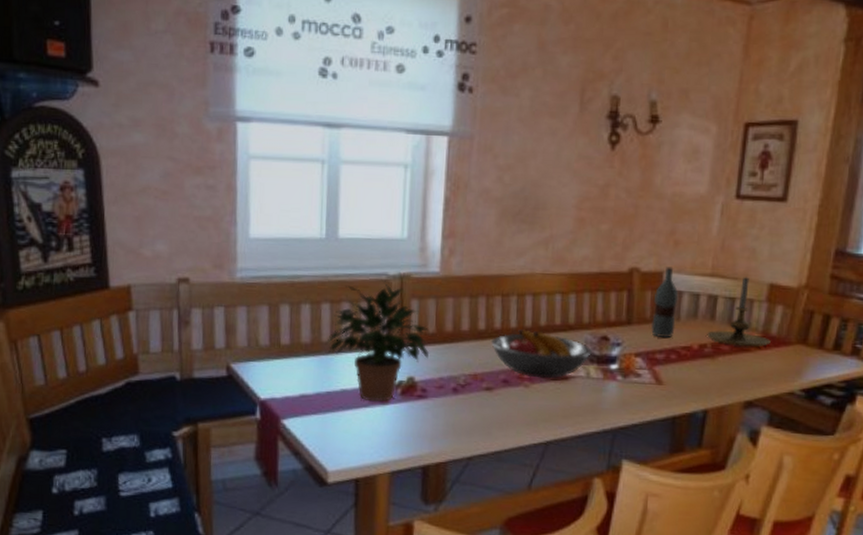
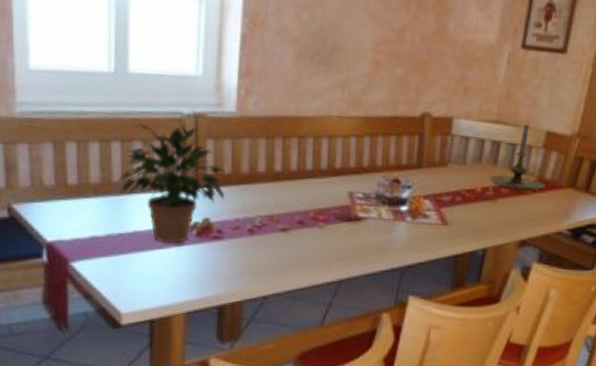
fruit bowl: present [491,329,592,379] -> none [287,171,384,220]
bottle: present [650,266,679,338] -> none [439,112,466,181]

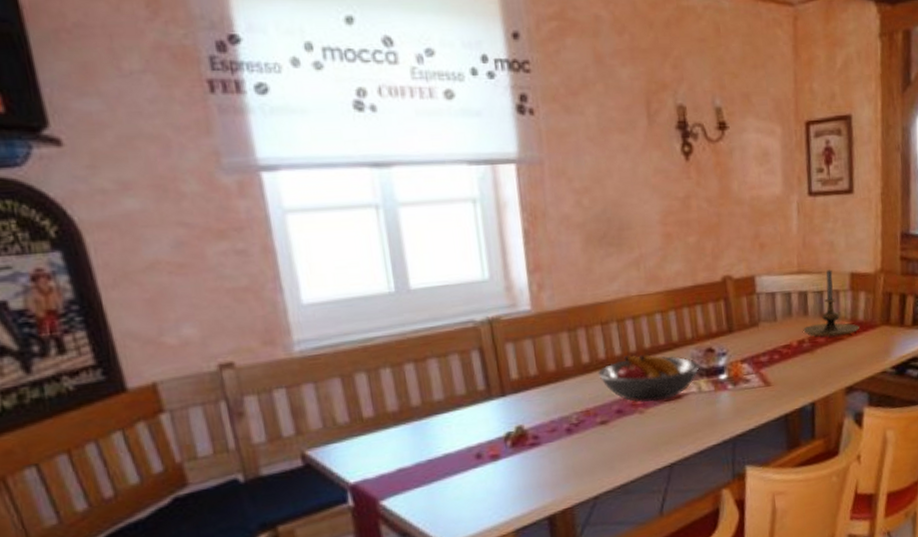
potted plant: present [117,118,226,244] -> none [417,327,535,461]
fruit bowl: none [287,171,384,220] -> present [598,355,700,403]

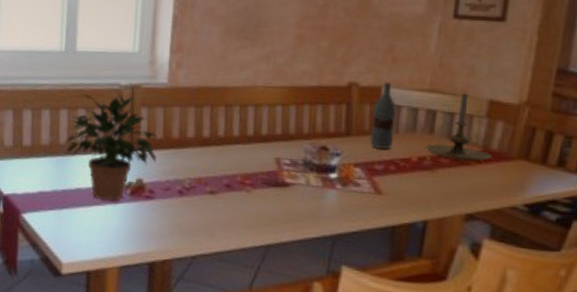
potted plant: none [417,327,535,461] -> present [63,89,157,201]
fruit bowl: present [598,355,700,403] -> none [215,137,312,185]
bottle: none [749,270,774,340] -> present [369,82,397,150]

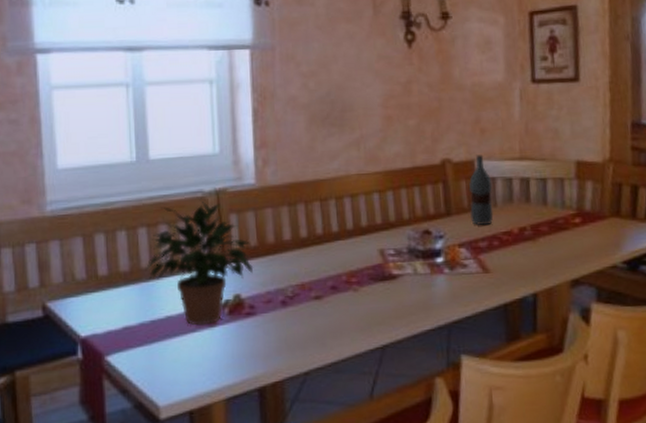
candle holder: present [426,93,492,162] -> none [525,157,586,226]

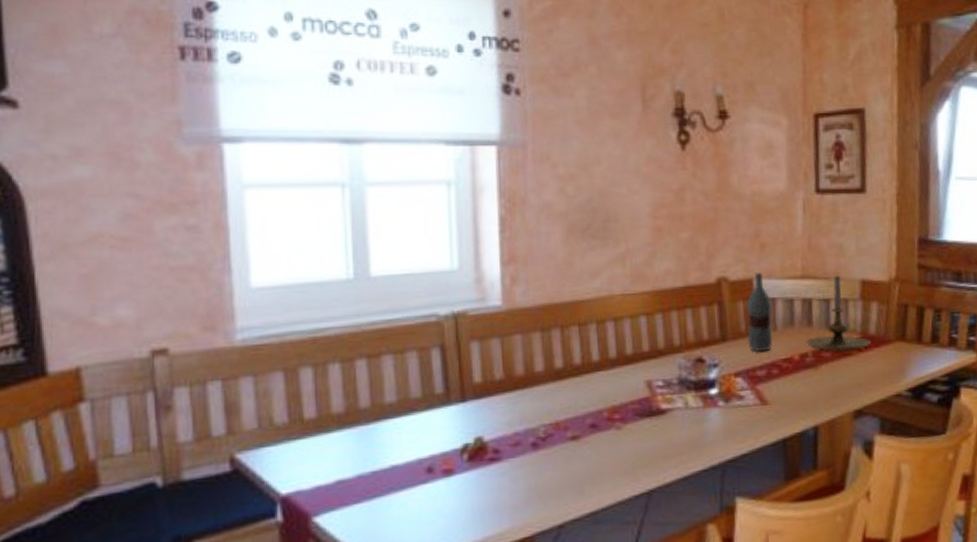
potted plant: present [146,197,254,326] -> none [366,321,499,476]
candle holder: none [525,157,586,226] -> present [806,275,871,351]

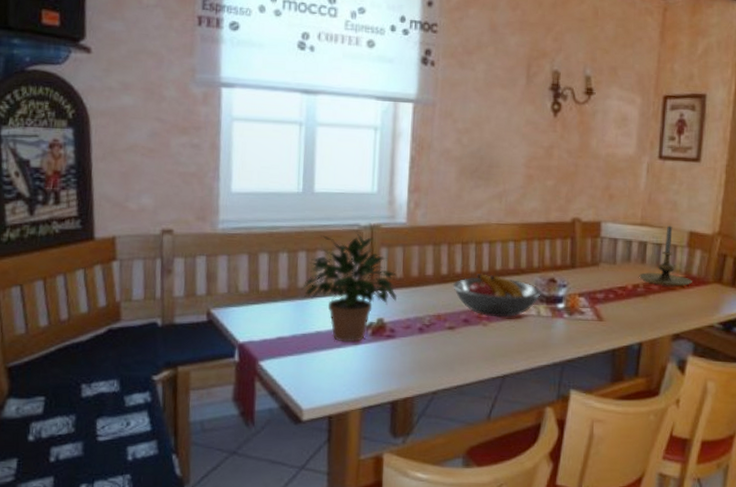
potted plant: none [366,321,499,476] -> present [302,229,398,343]
fruit bowl: none [572,362,687,418] -> present [453,273,541,318]
bottle: present [746,272,773,352] -> none [591,217,614,279]

